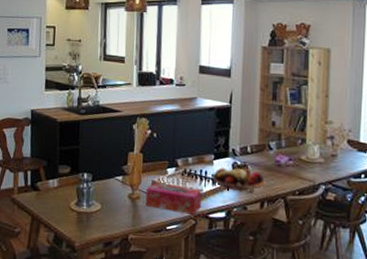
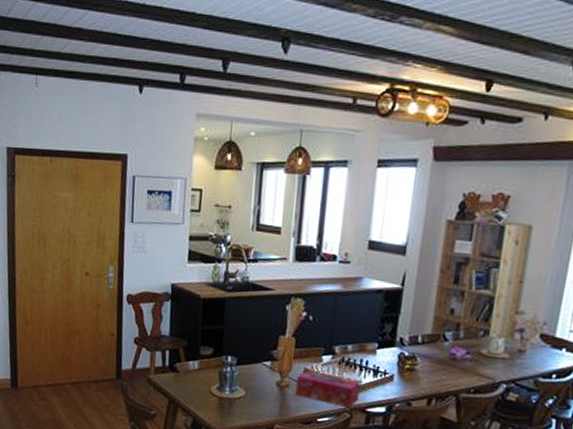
fruit basket: present [212,167,266,193] -> none [374,358,436,388]

